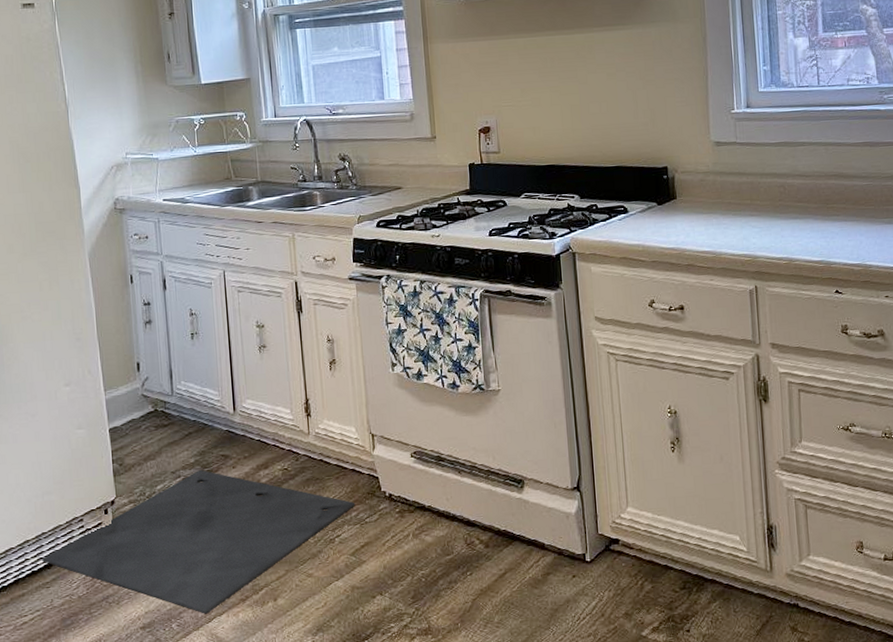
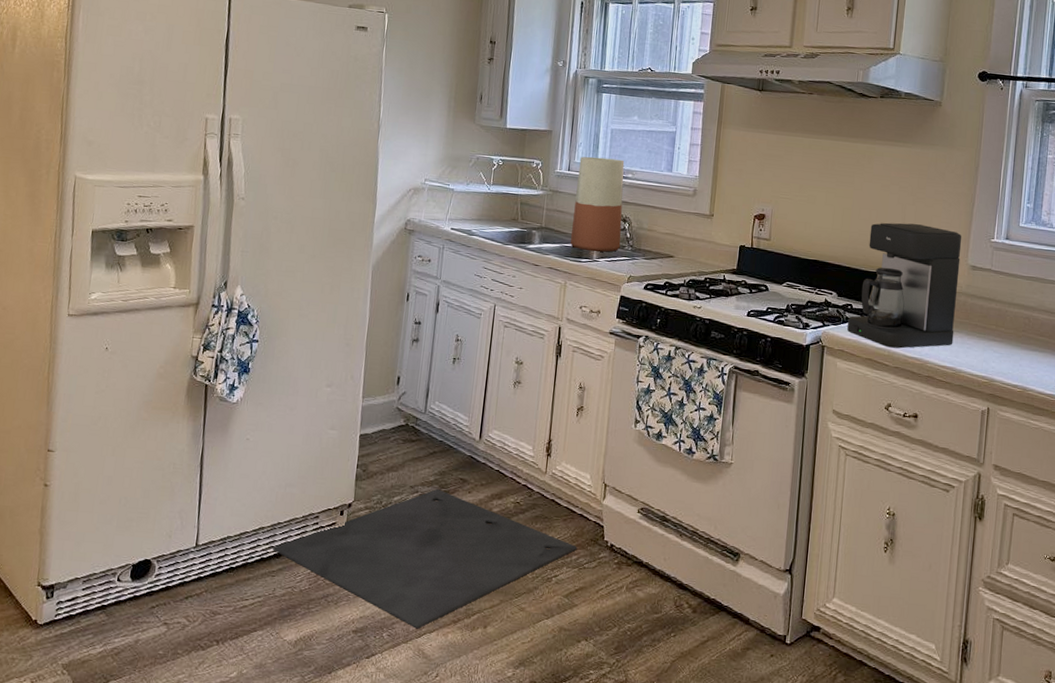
vase: none [285,96,344,198] -> present [570,156,625,252]
coffee maker: none [595,108,709,243] -> present [847,222,962,349]

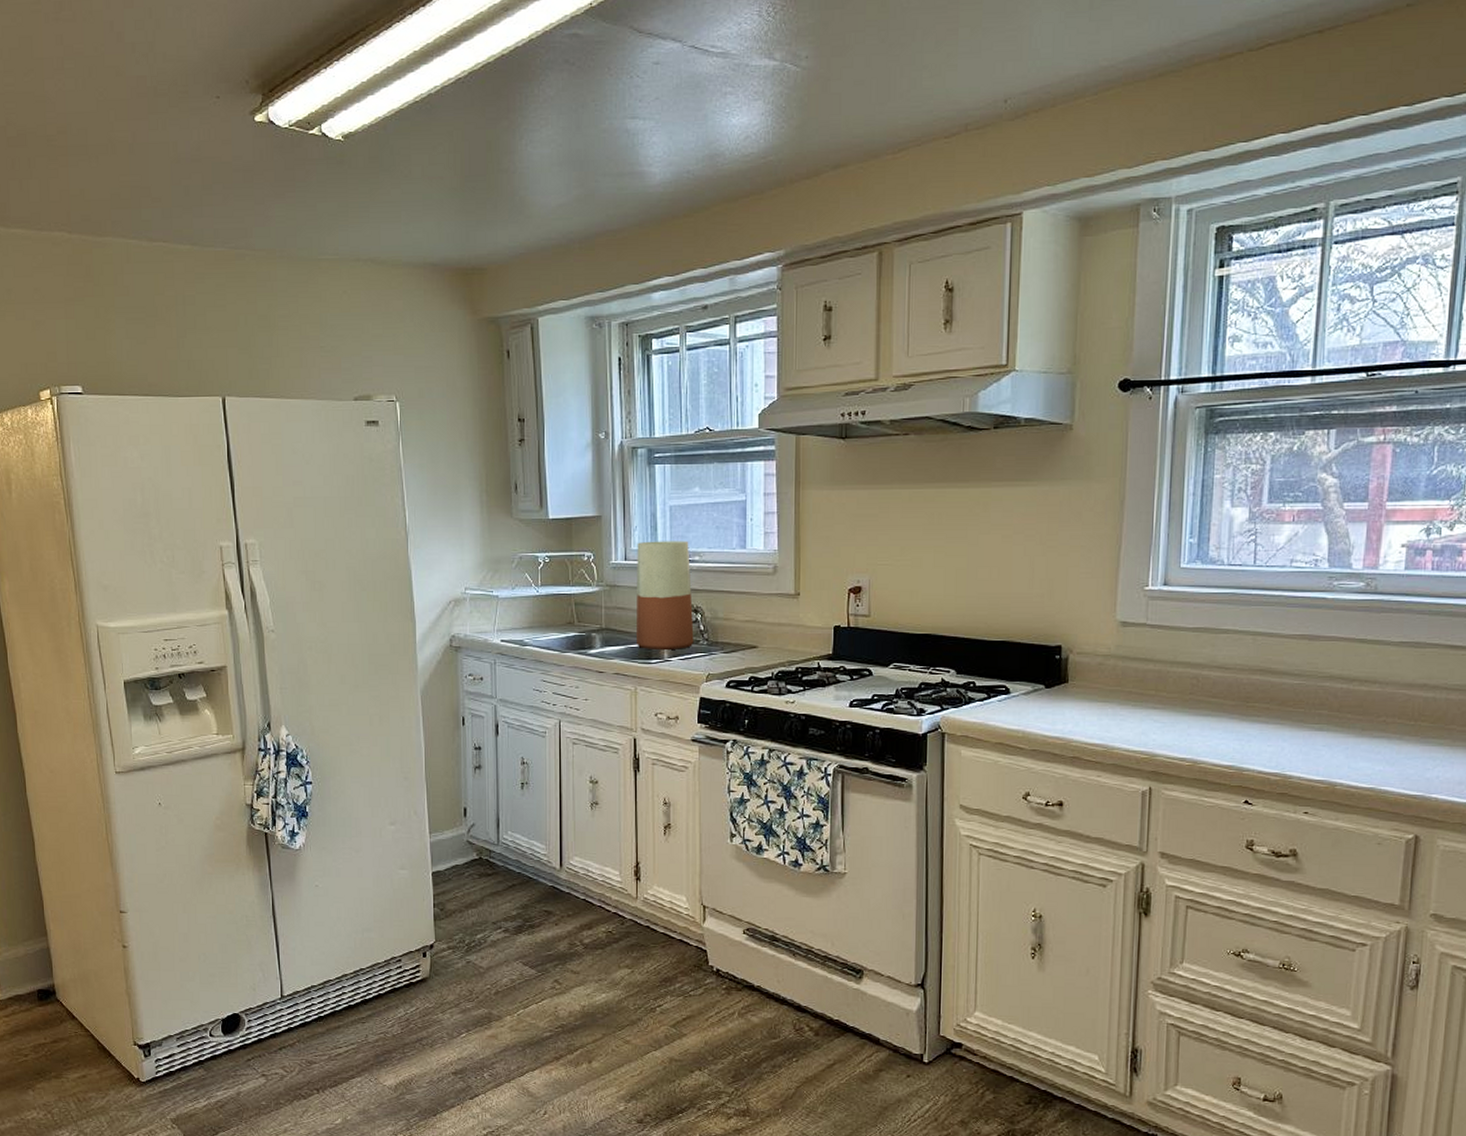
door mat: present [273,489,578,629] -> none [359,924,680,1068]
coffee maker: present [847,222,962,349] -> none [971,579,1108,729]

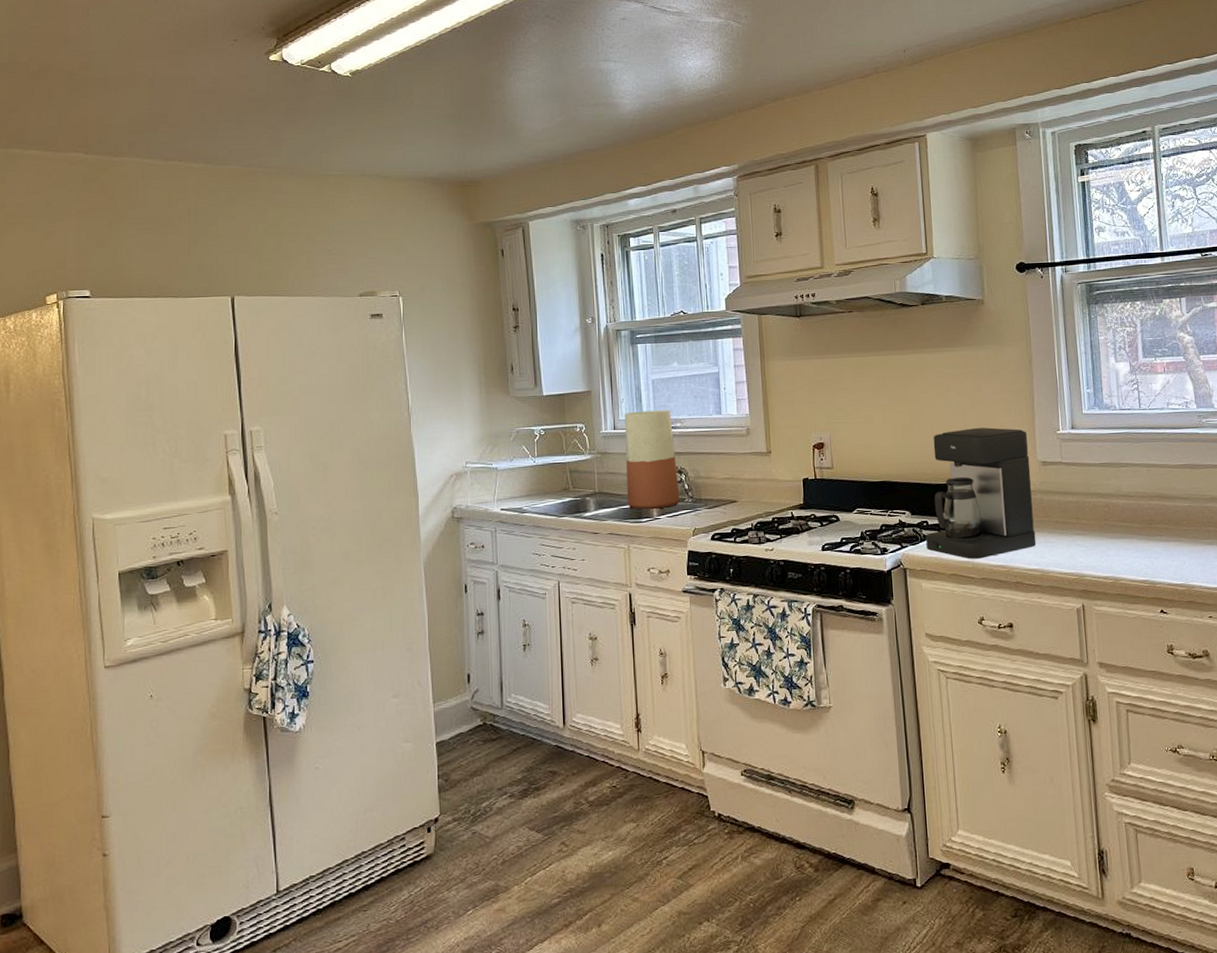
coffee maker: none [971,579,1108,729] -> present [926,427,1036,560]

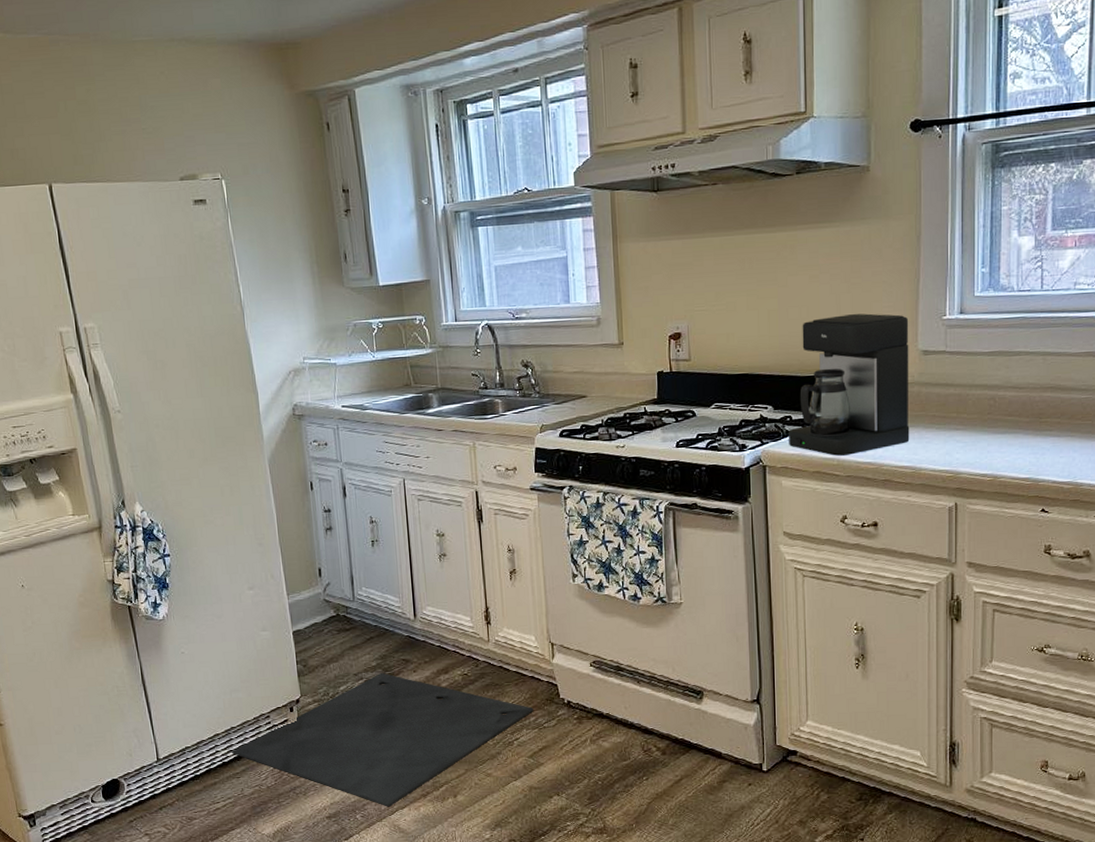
door mat: none [360,787,684,941] -> present [232,673,534,807]
vase: present [624,409,680,510] -> none [466,299,526,406]

